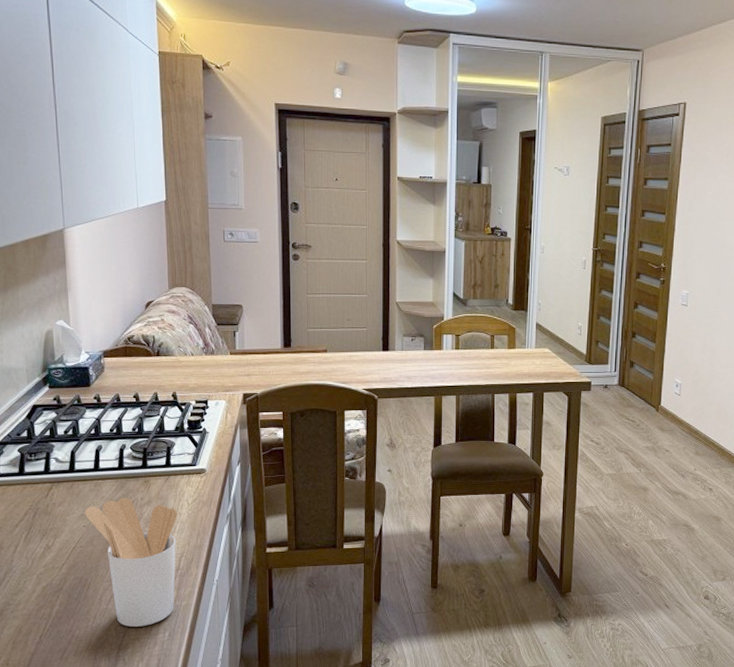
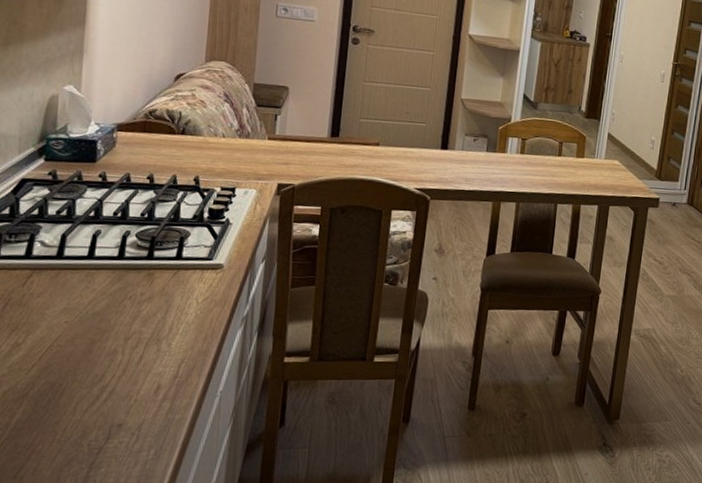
utensil holder: present [84,497,177,627] -> none [68,291,183,443]

